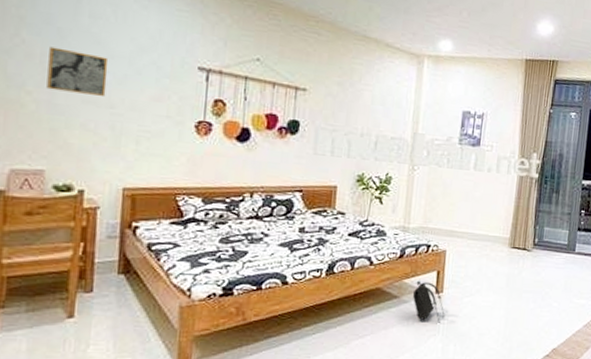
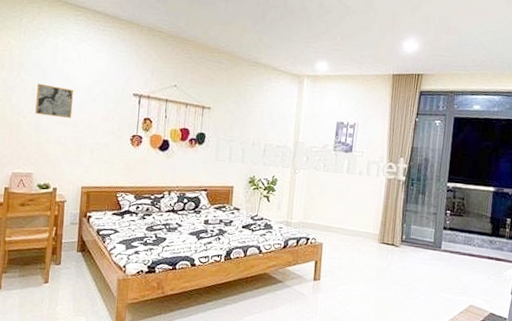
backpack: present [413,280,445,323] -> none [294,268,322,307]

